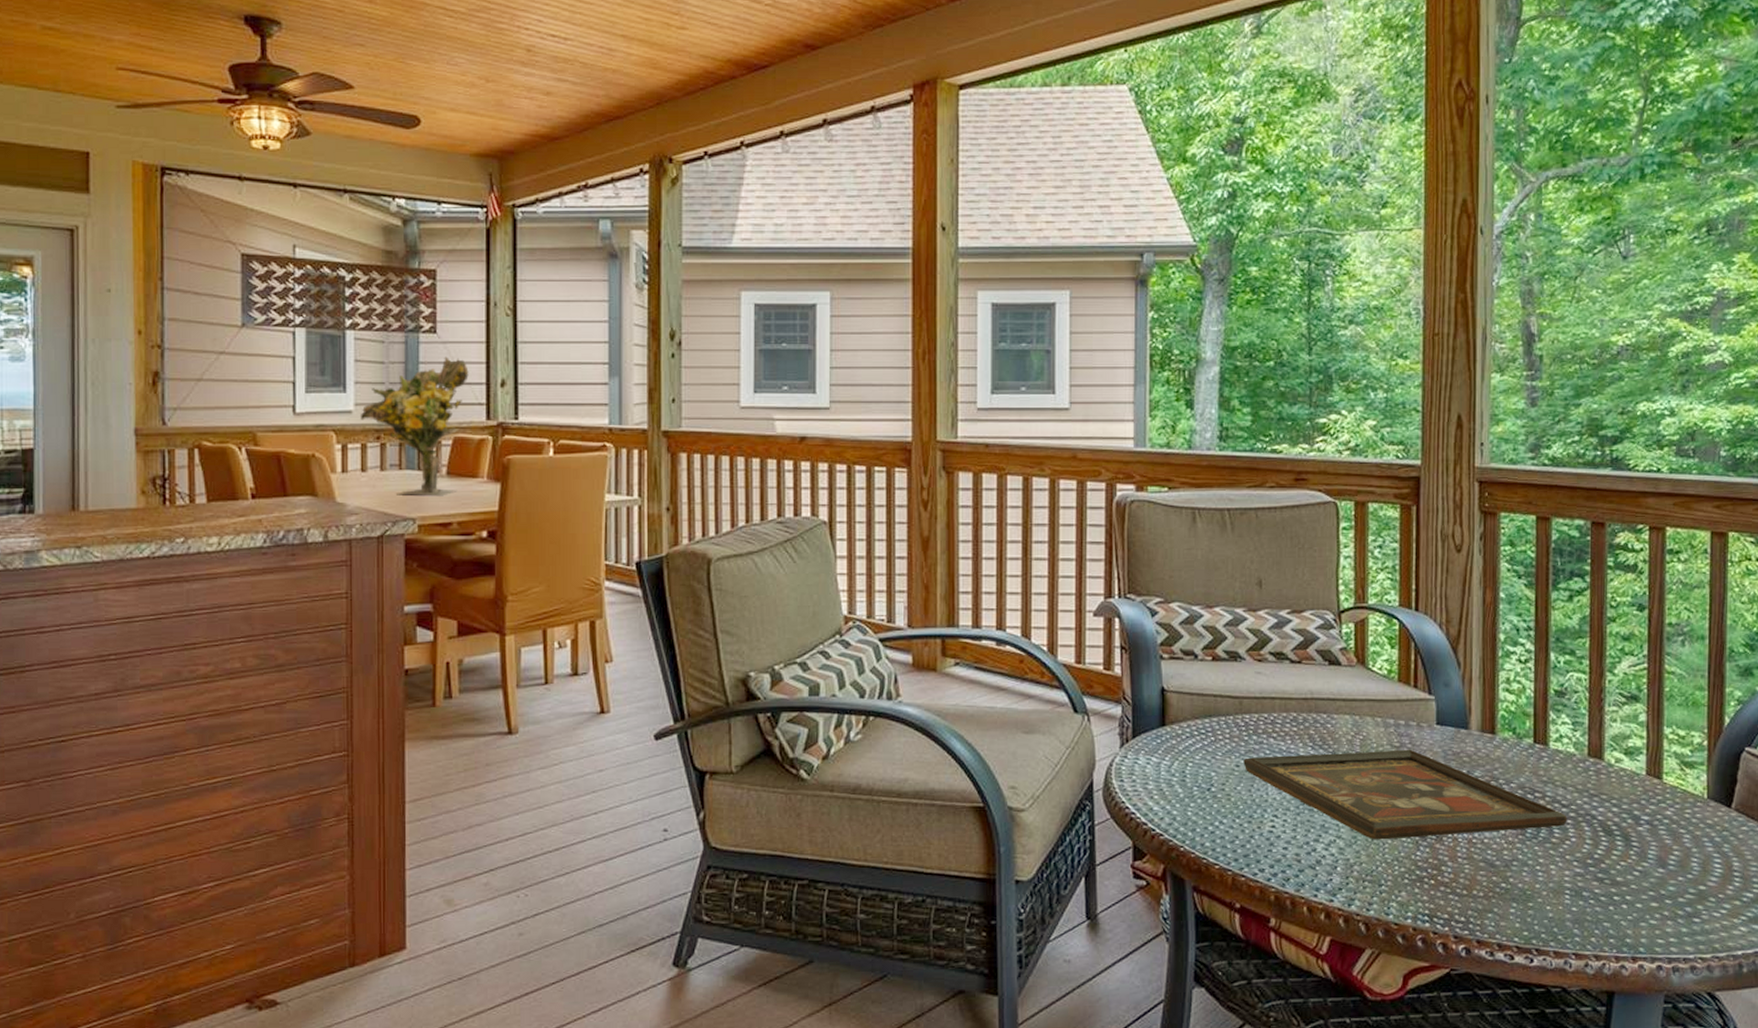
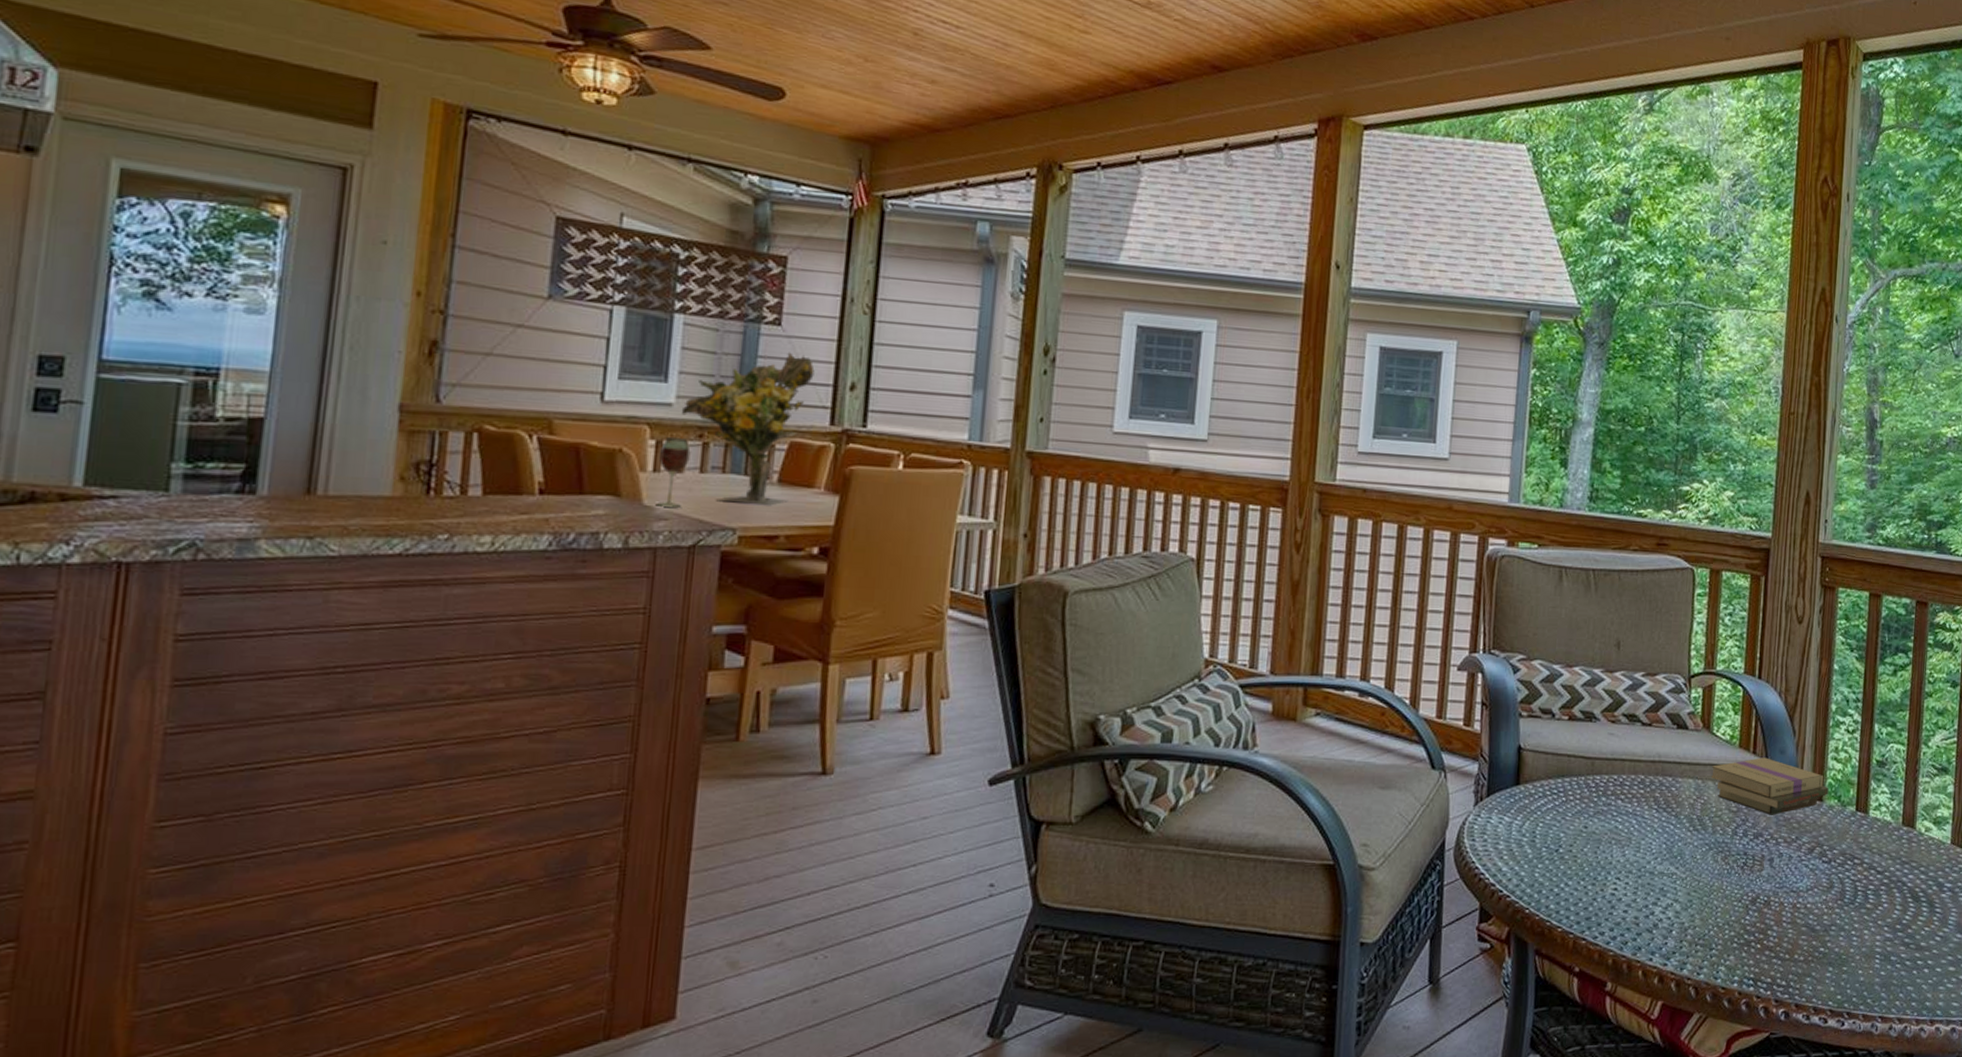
wineglass: none [346,441,371,504] -> present [655,437,691,508]
decorative tray: present [1243,749,1567,840] -> none [1591,814,1881,904]
books: none [1370,691,1501,750] -> present [1711,757,1829,815]

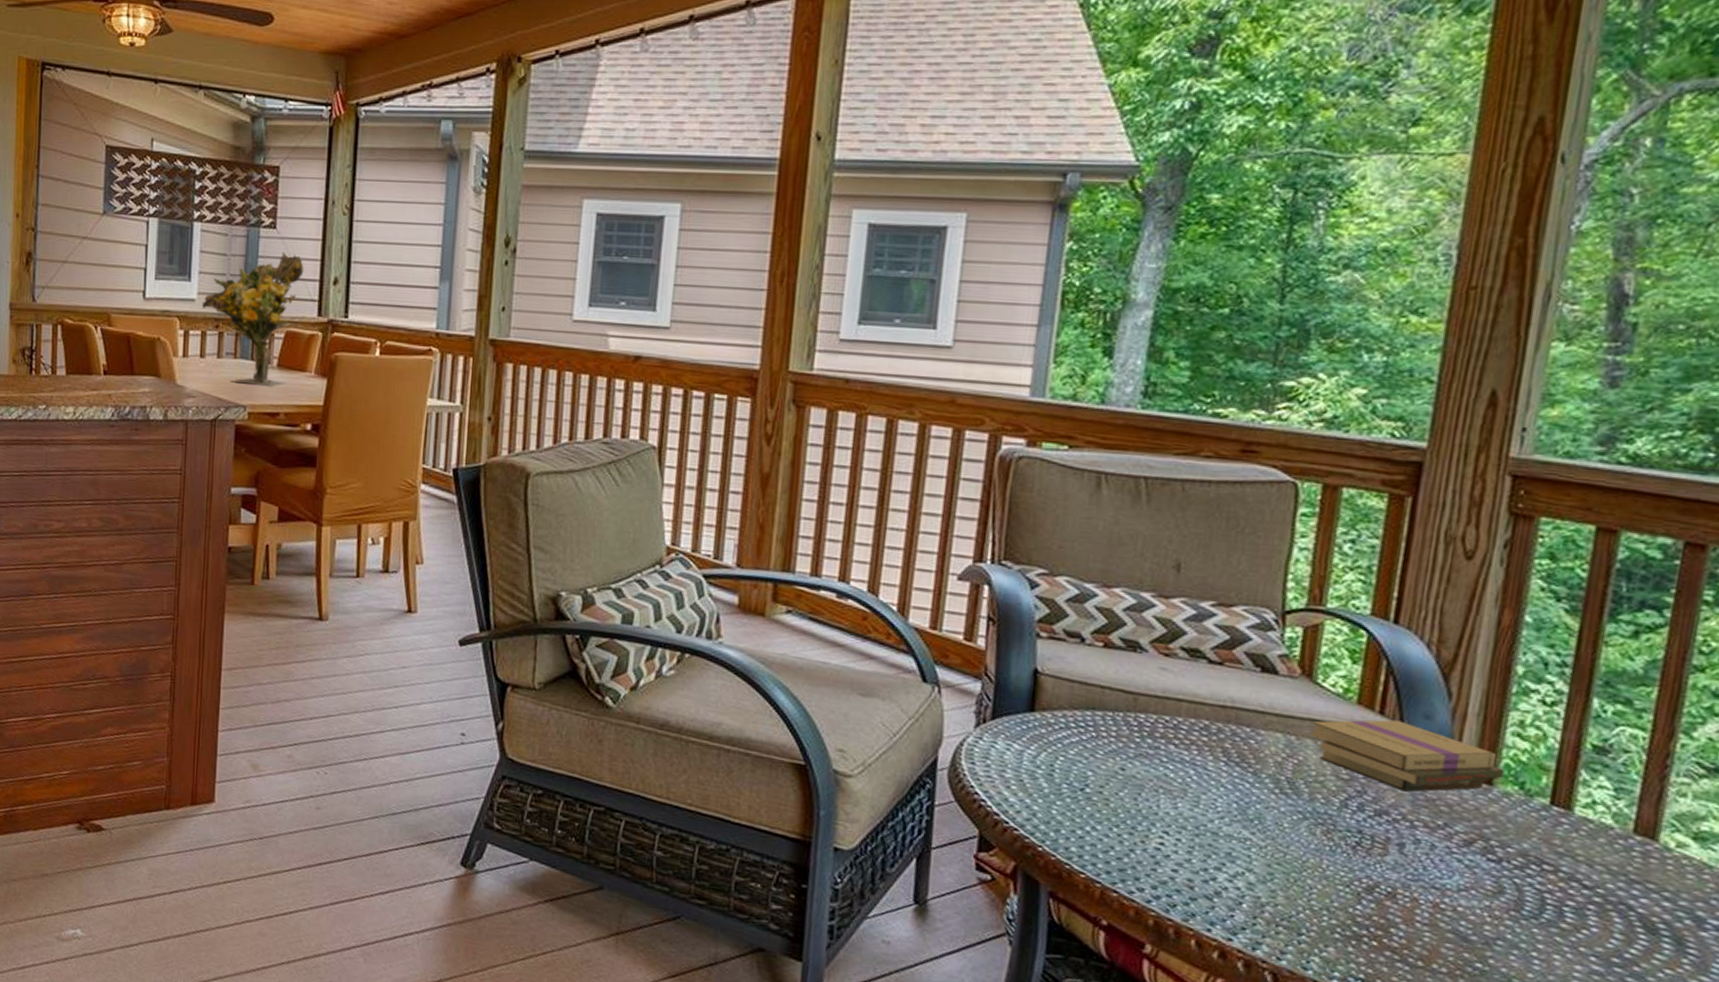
wineglass: present [655,437,691,508] -> none [185,328,210,388]

